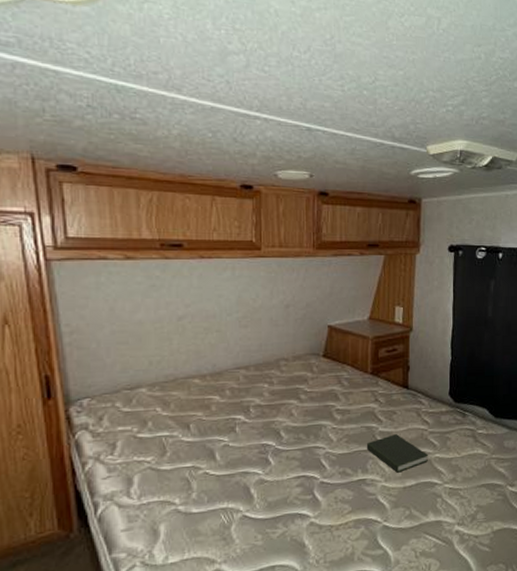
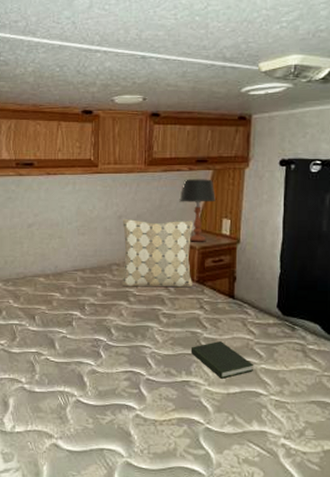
pillow: none [291,307,366,384] -> present [121,218,193,288]
table lamp: none [352,264,388,332] -> present [180,179,216,242]

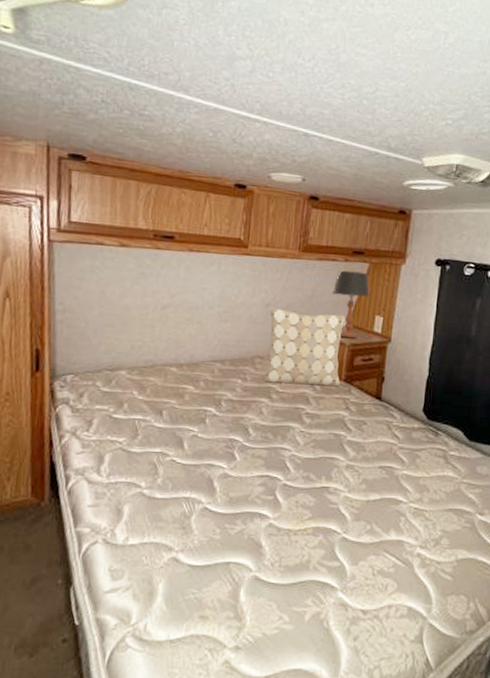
book: present [190,341,254,379] -> none [332,445,396,485]

